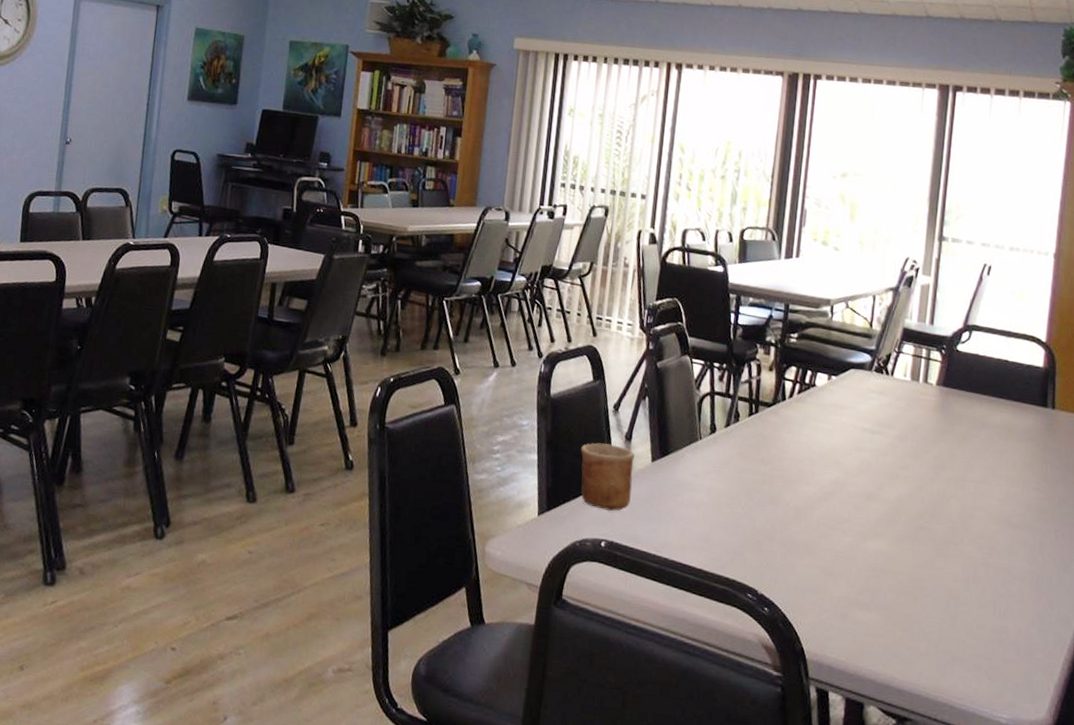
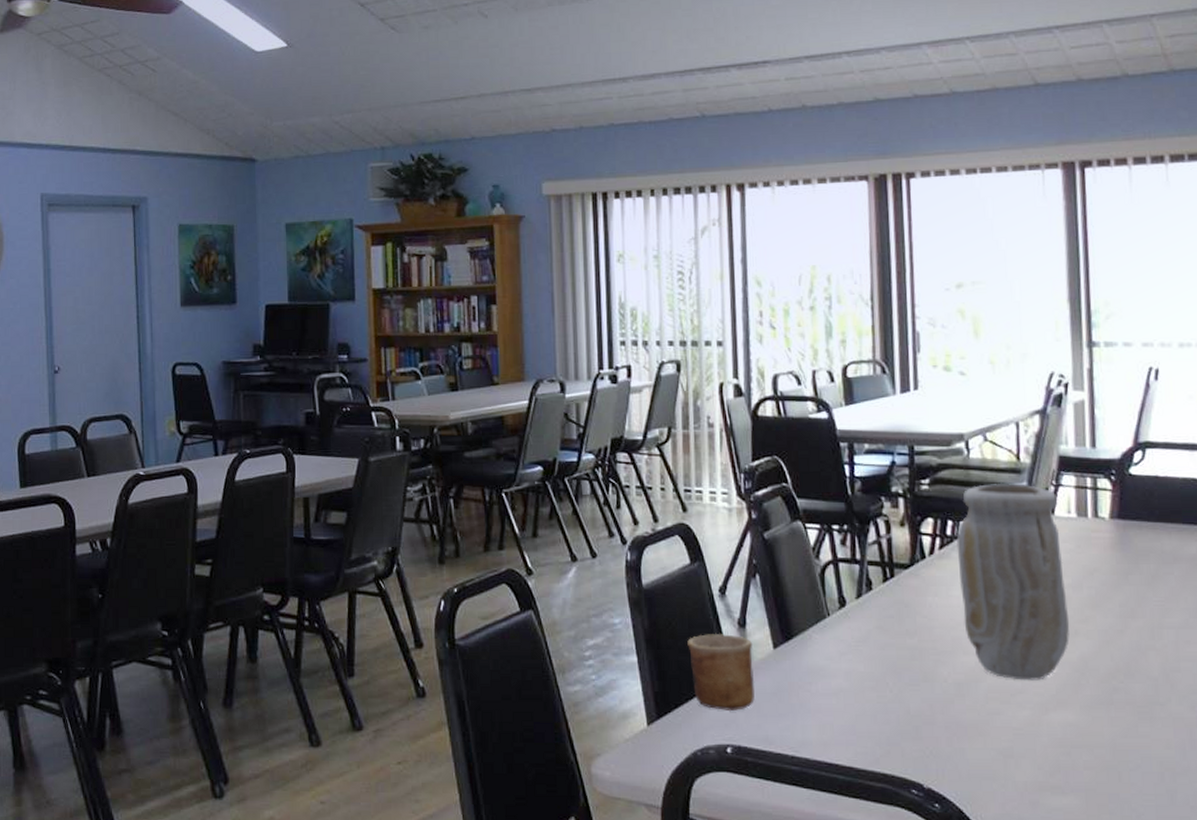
vase: none [809,344,898,513] -> present [956,482,1070,680]

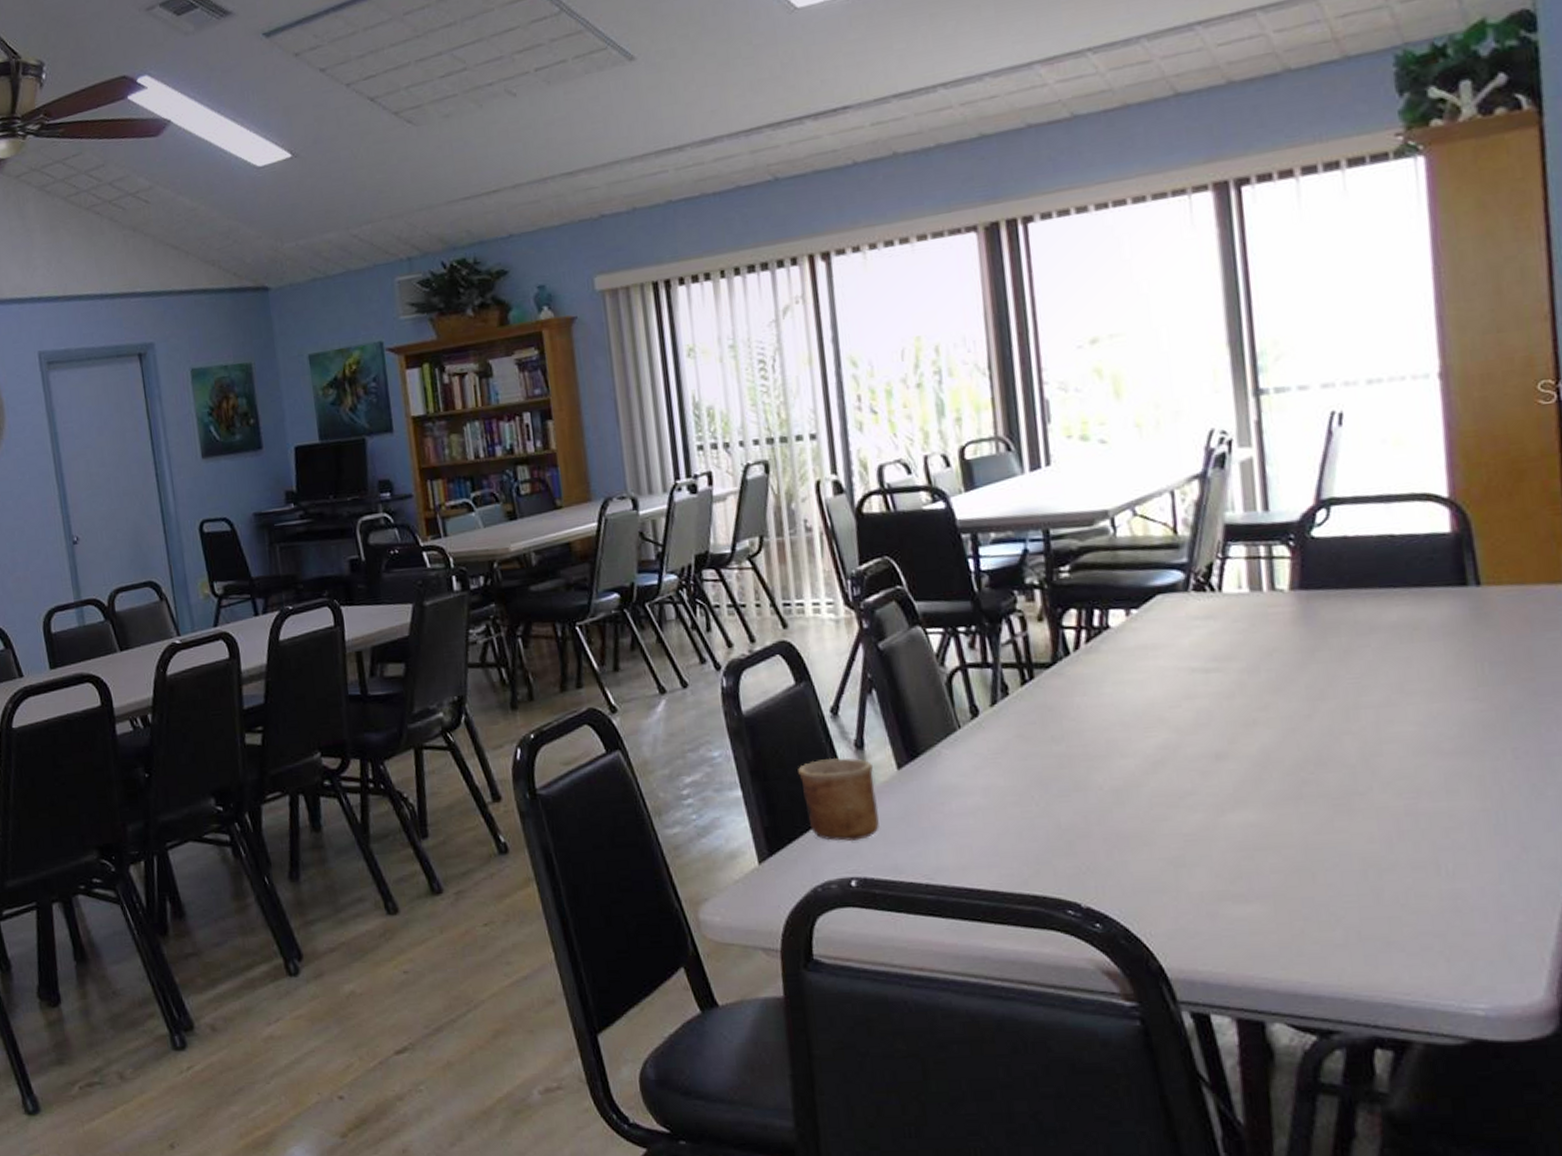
vase: present [956,482,1070,680] -> none [1105,561,1247,781]

